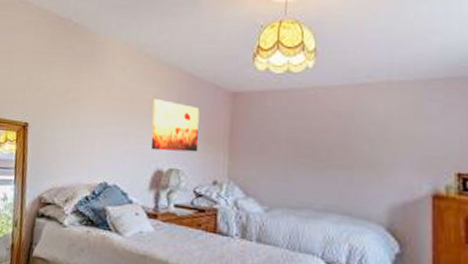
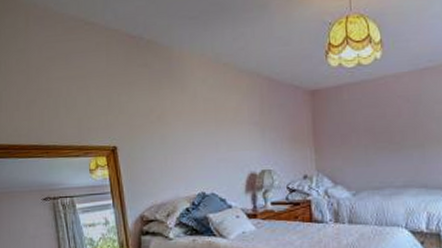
wall art: present [151,99,200,152] -> none [237,106,286,155]

